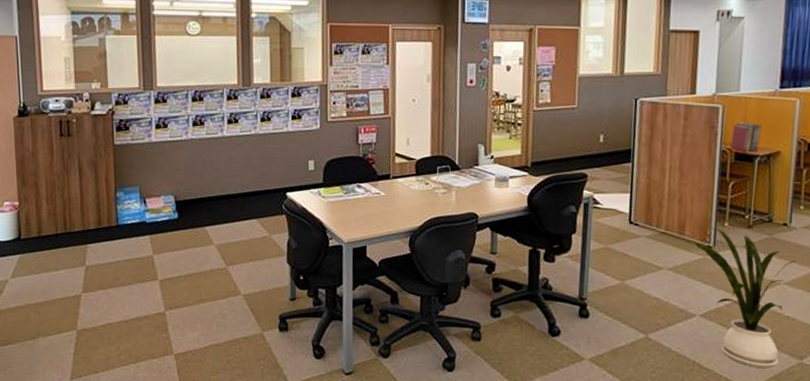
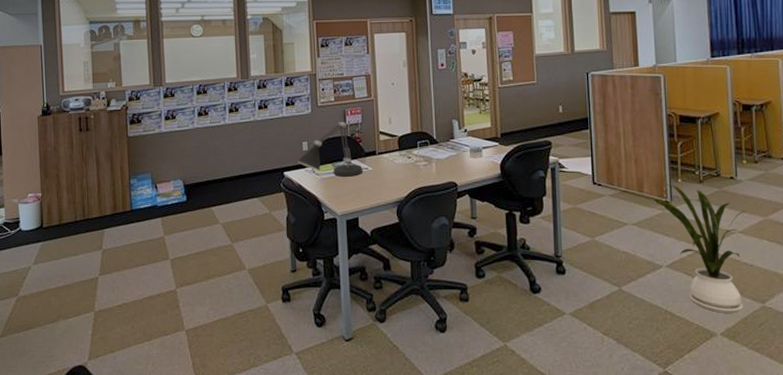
desk lamp: none [302,139,375,202] -> present [298,121,363,177]
books: present [730,122,761,153] -> none [674,88,700,115]

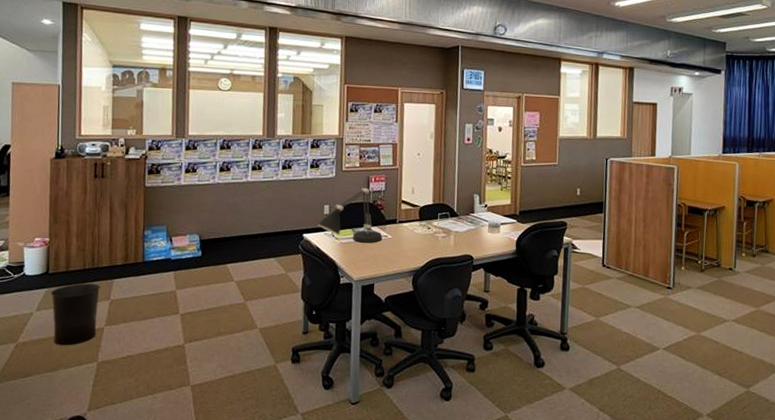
waste bin: none [46,235,93,296] -> present [51,283,101,345]
house plant: present [653,184,747,313] -> none [656,271,741,396]

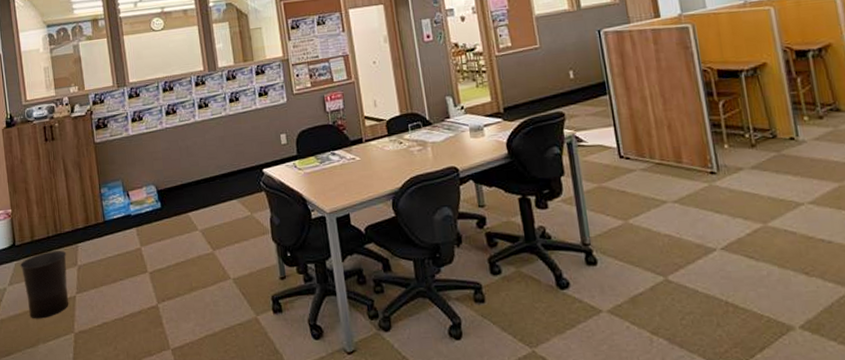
desk lamp: present [318,187,383,243] -> none [276,108,350,170]

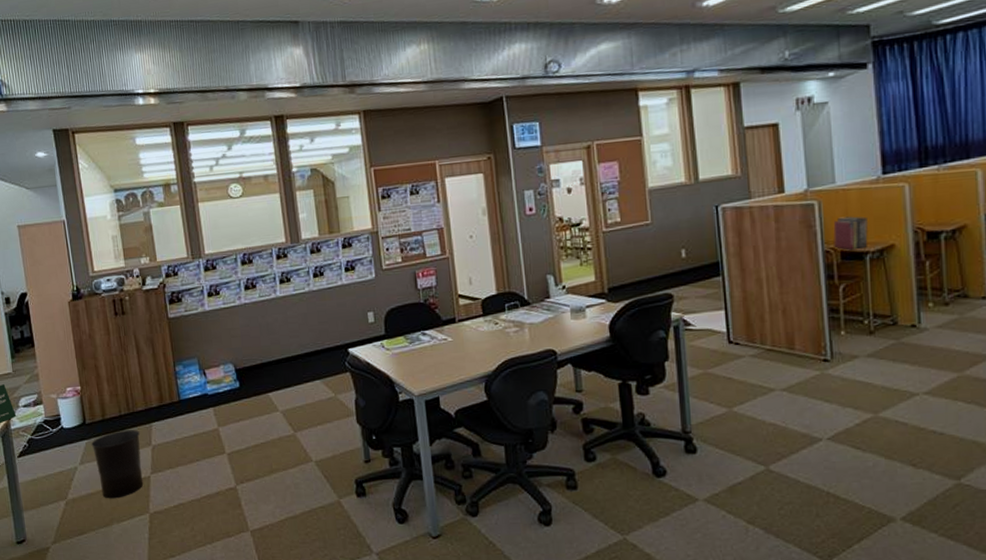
books: none [708,37,742,69] -> present [833,216,868,250]

